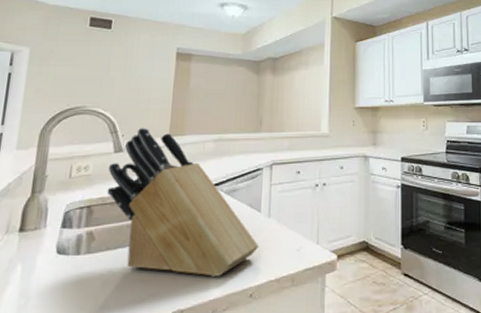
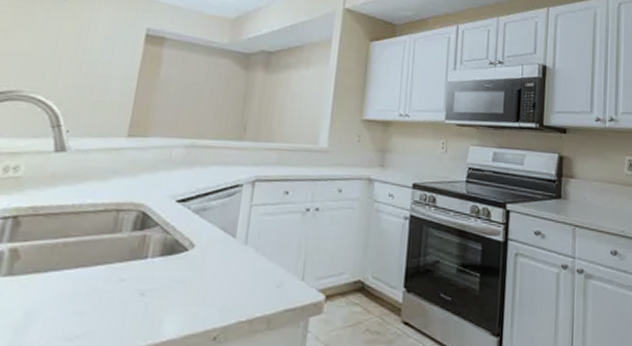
knife block: present [107,127,260,277] -> none [40,122,231,313]

